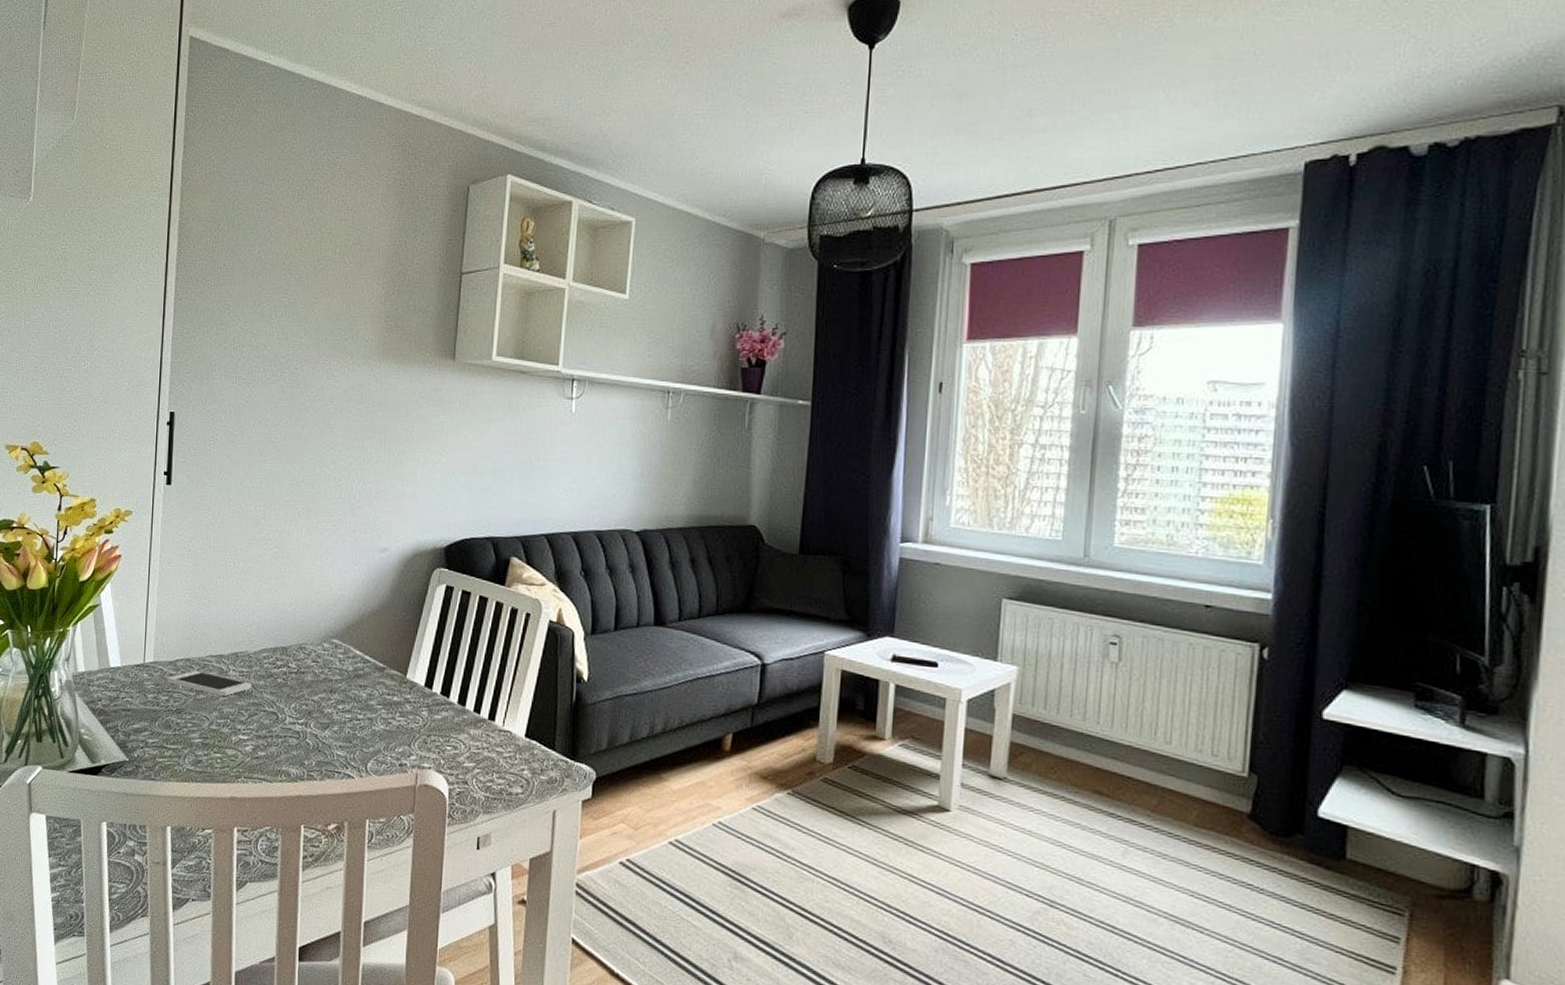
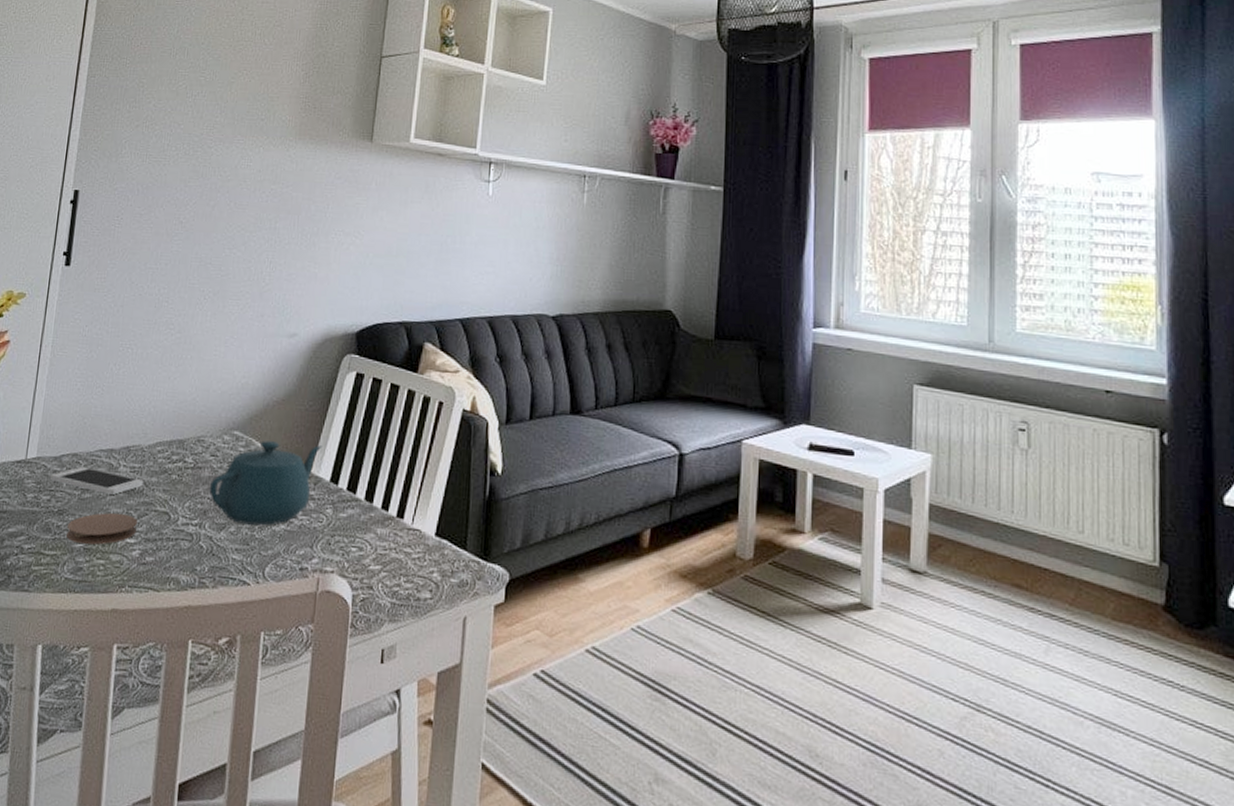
coaster: none [185,712,249,740] -> present [66,512,138,545]
teapot: none [312,648,417,726] -> present [209,440,323,526]

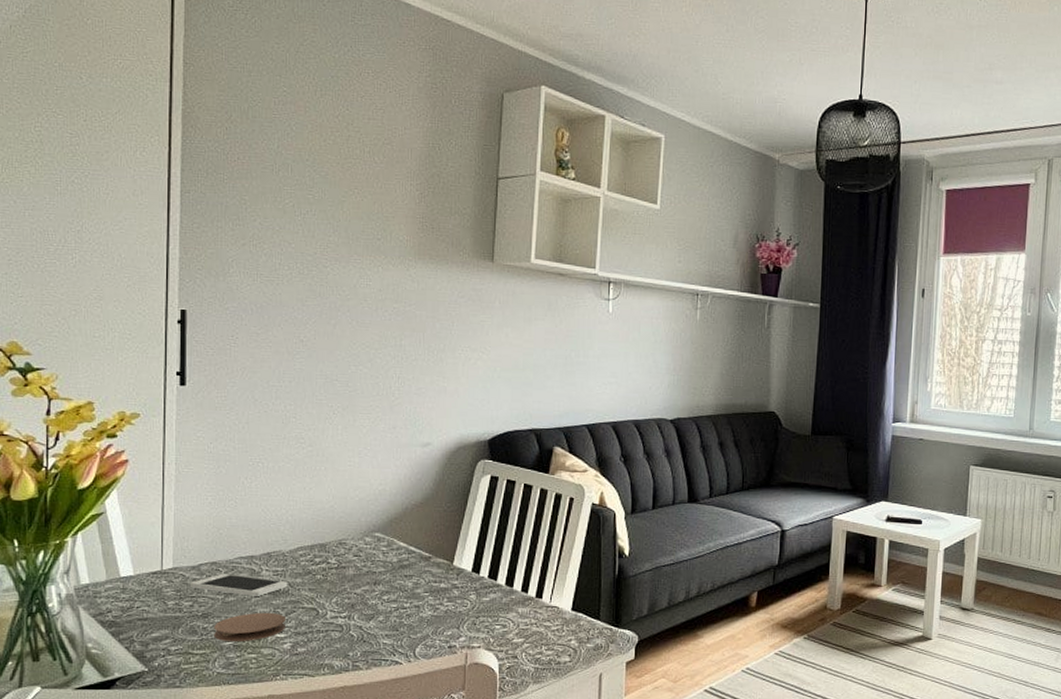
teapot: present [209,440,323,526] -> none [355,540,463,614]

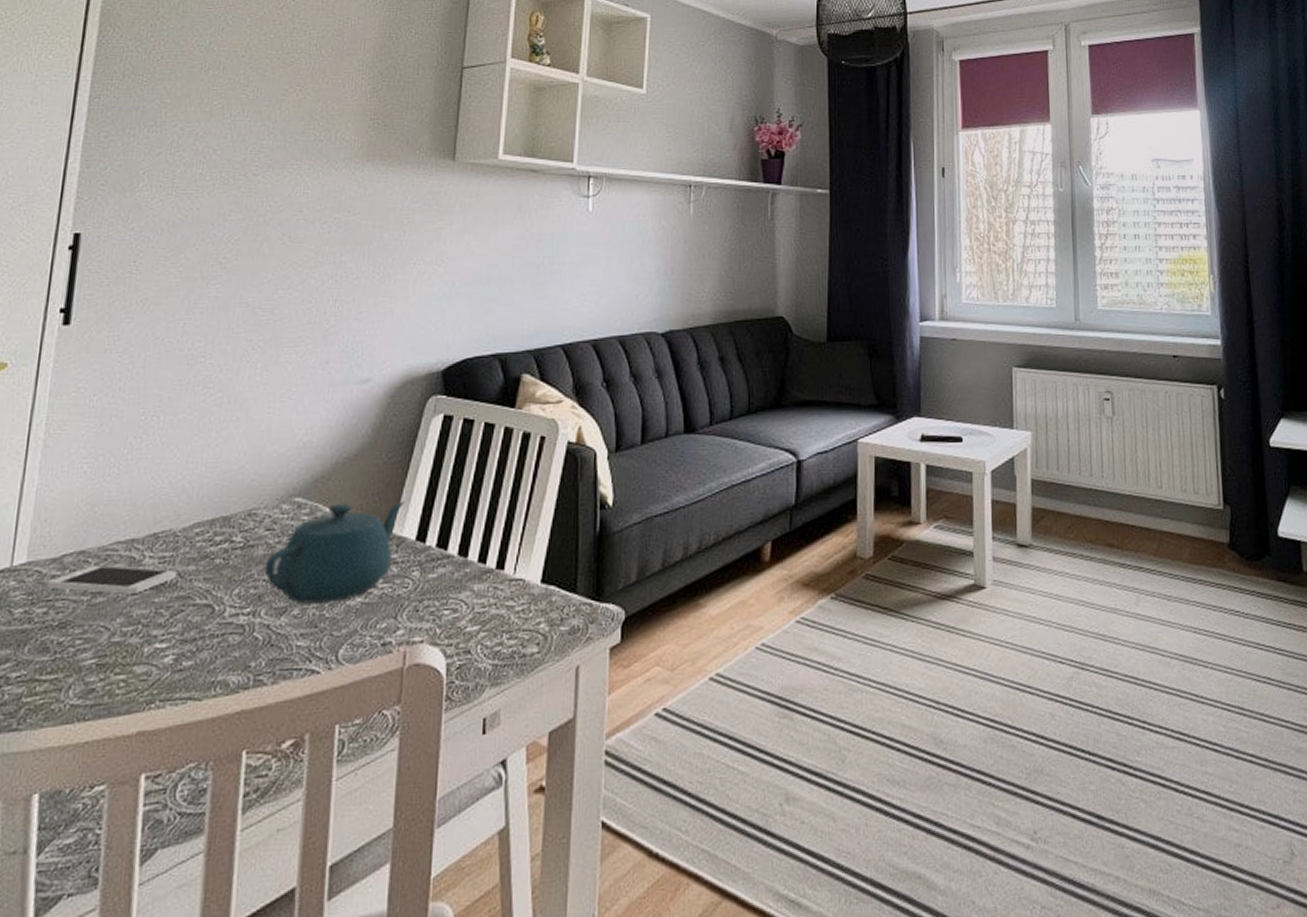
coaster: present [214,612,287,641] -> none [71,614,171,659]
teapot: none [355,540,463,614] -> present [264,501,406,604]

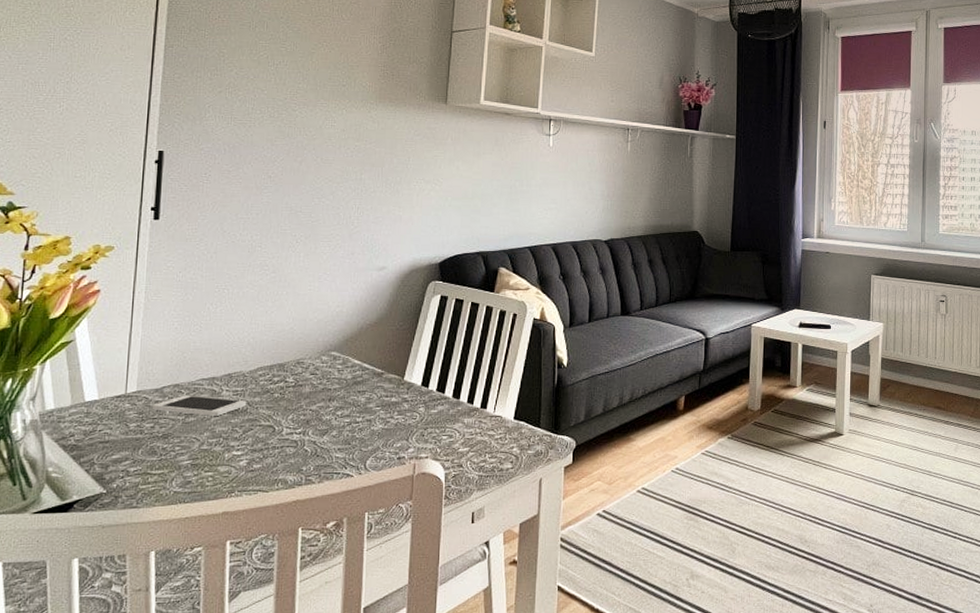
teapot: present [264,501,406,604] -> none [310,357,413,428]

